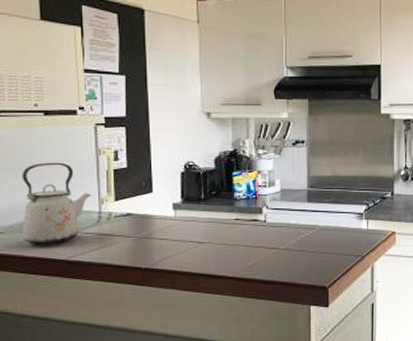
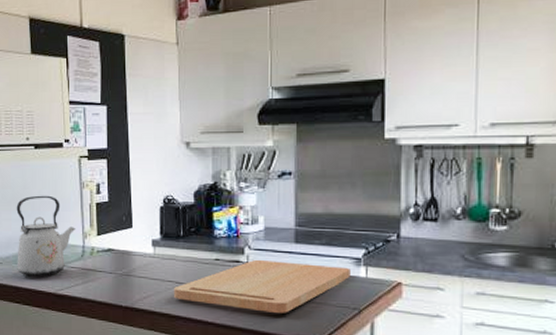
cutting board: none [195,217,354,264] -> present [174,259,351,313]

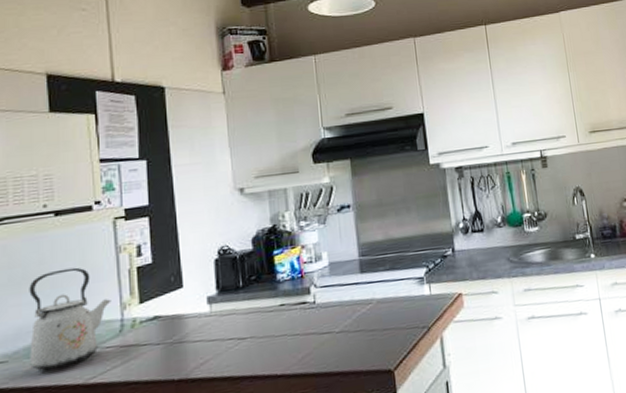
cutting board: present [174,259,351,313] -> none [236,288,416,358]

